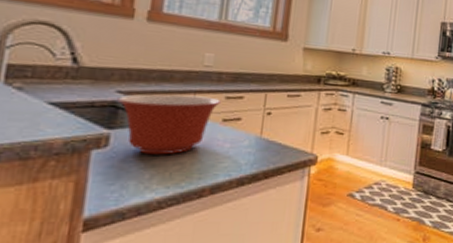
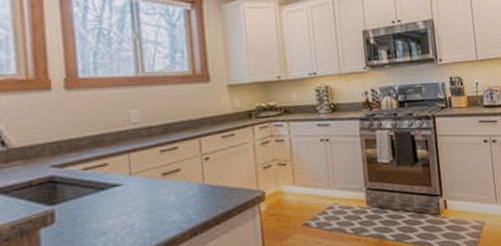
mixing bowl: present [117,94,221,155] -> none [53,153,156,224]

